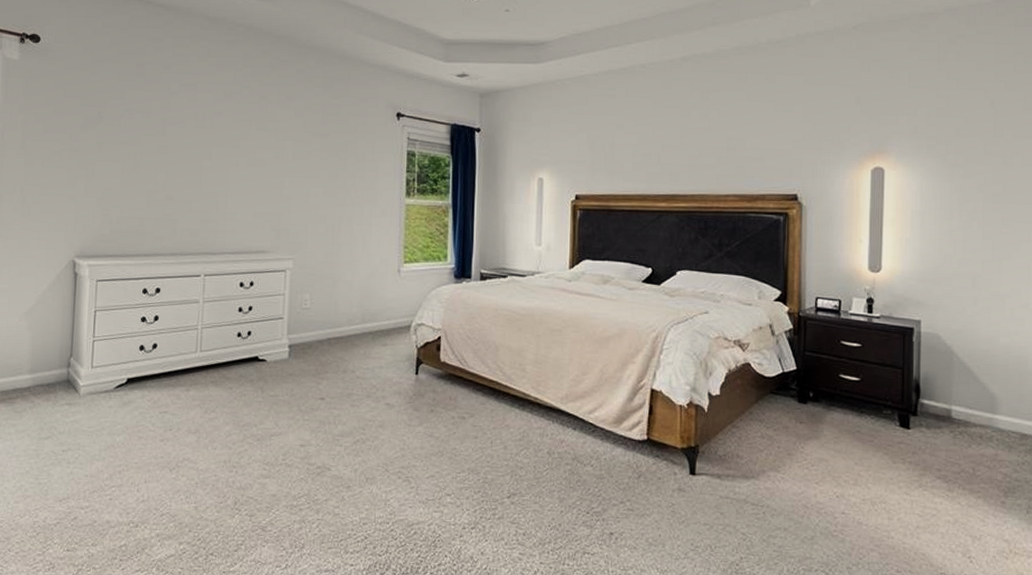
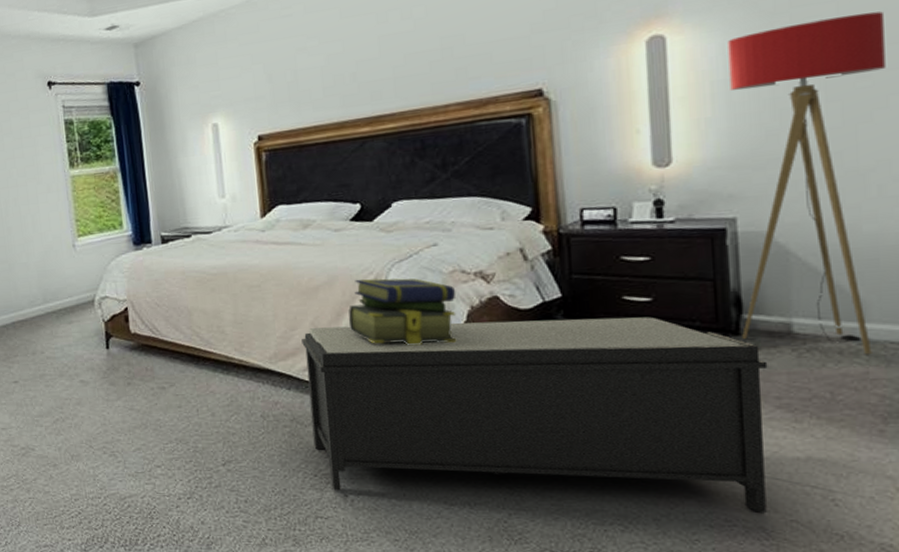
bench: none [590,374,934,566] -> present [302,316,768,512]
stack of books: none [631,334,719,400] -> present [348,278,457,345]
floor lamp: none [918,176,1021,441] -> present [728,11,885,355]

